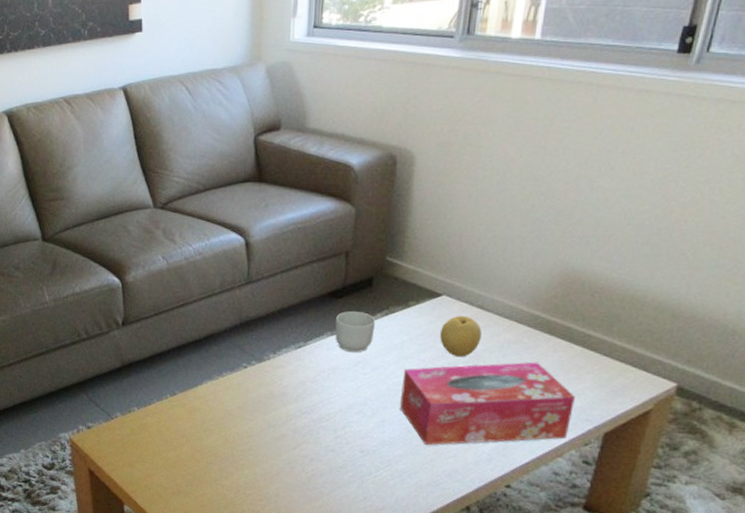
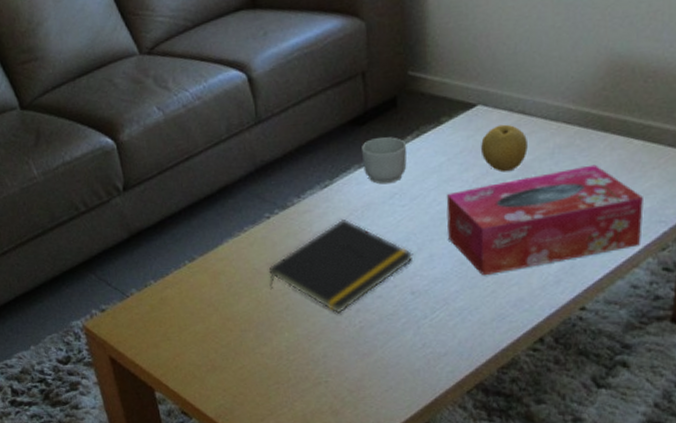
notepad: none [238,377,368,460] -> present [268,218,413,314]

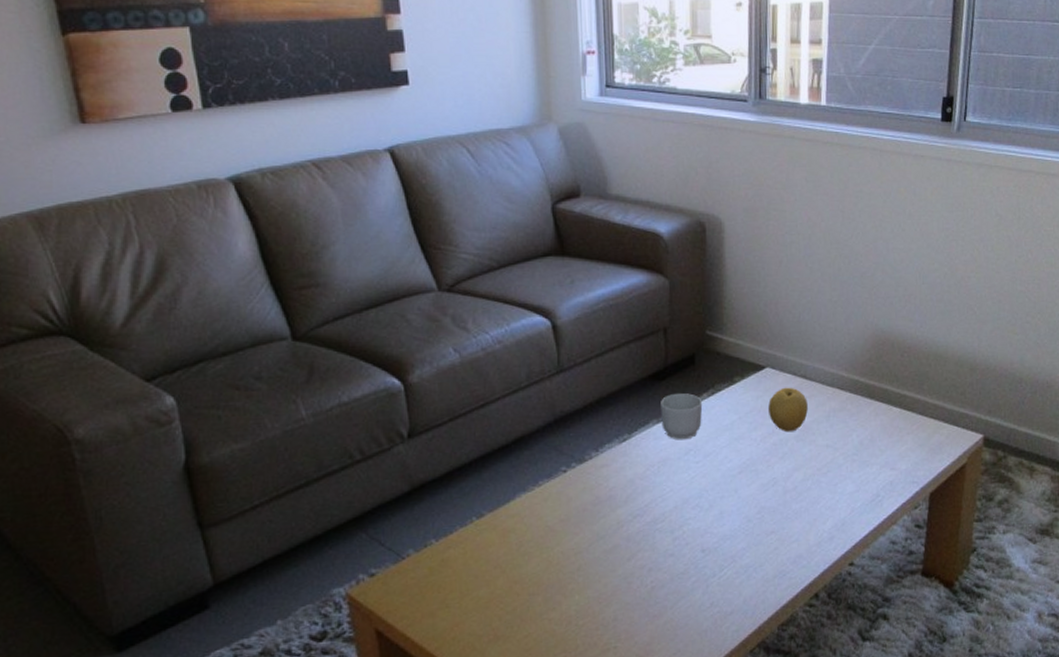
notepad: present [268,218,413,314] -> none [562,474,705,574]
tissue box: present [446,164,644,276] -> none [736,428,900,533]

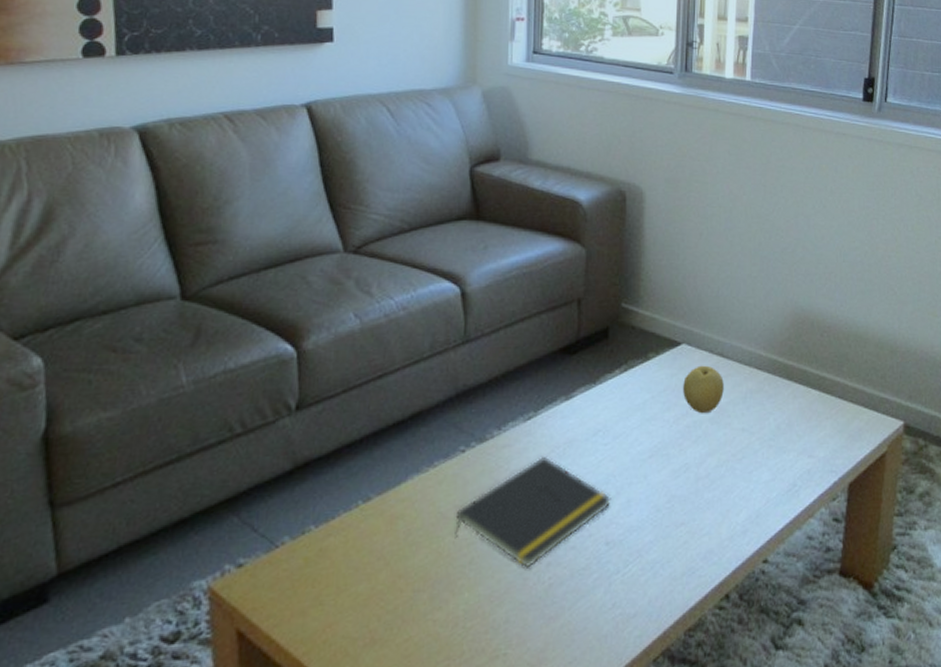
notepad: none [562,474,705,574] -> present [455,456,611,568]
mug: present [661,393,703,440] -> none [570,369,615,420]

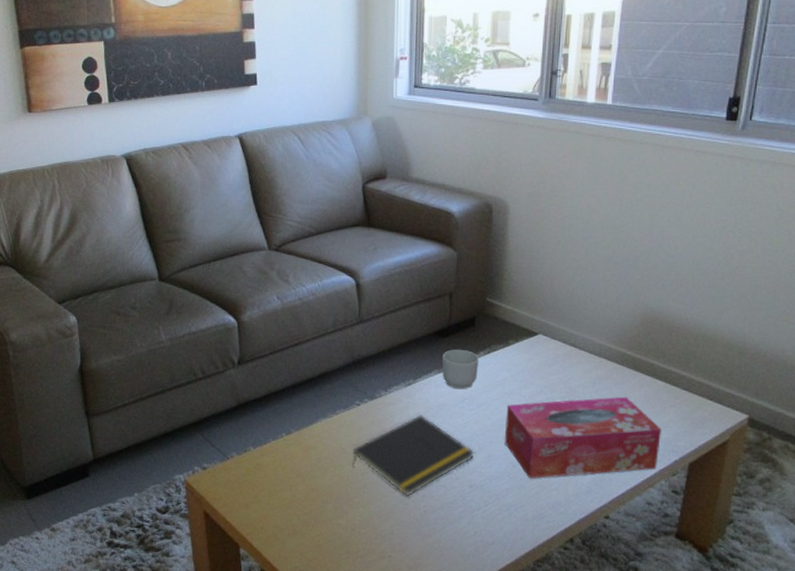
mug: none [570,369,615,420] -> present [442,350,479,390]
tissue box: none [647,411,818,525] -> present [505,396,661,479]
fruit: present [683,365,724,414] -> none [538,353,575,393]

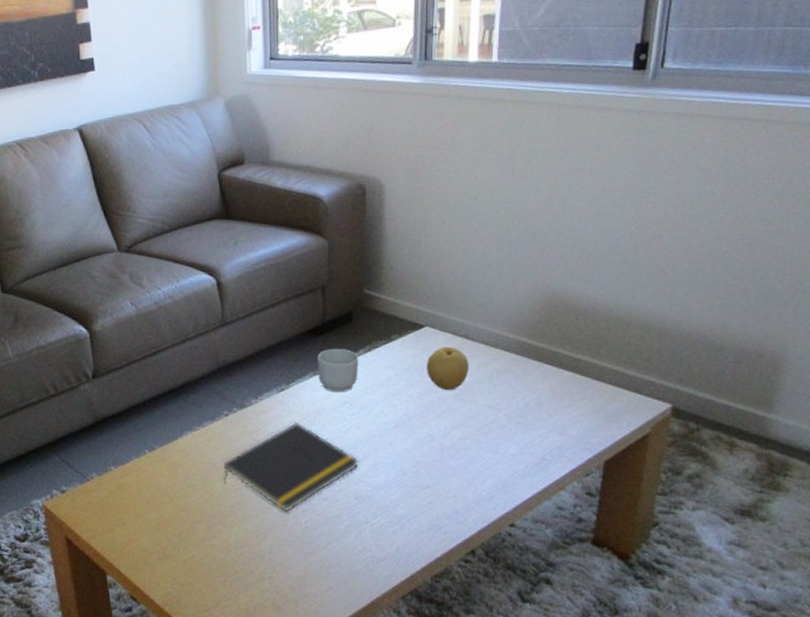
tissue box: present [505,396,661,479] -> none [392,391,571,487]
fruit: none [538,353,575,393] -> present [427,346,469,391]

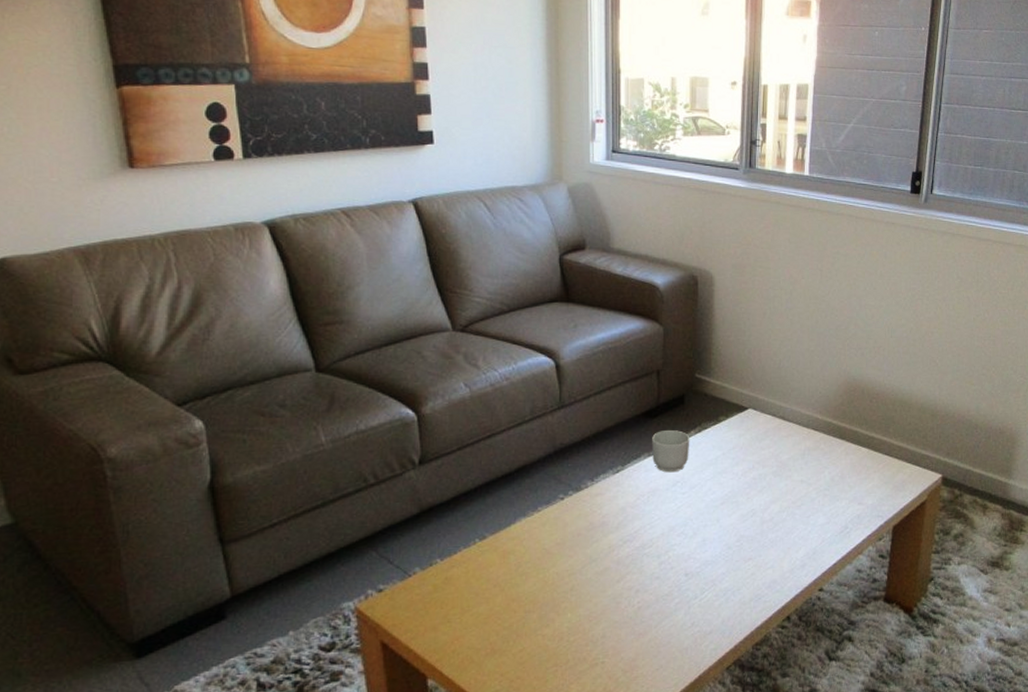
notepad: present [223,422,359,512] -> none [558,503,689,594]
fruit: present [427,346,469,391] -> none [750,427,785,468]

